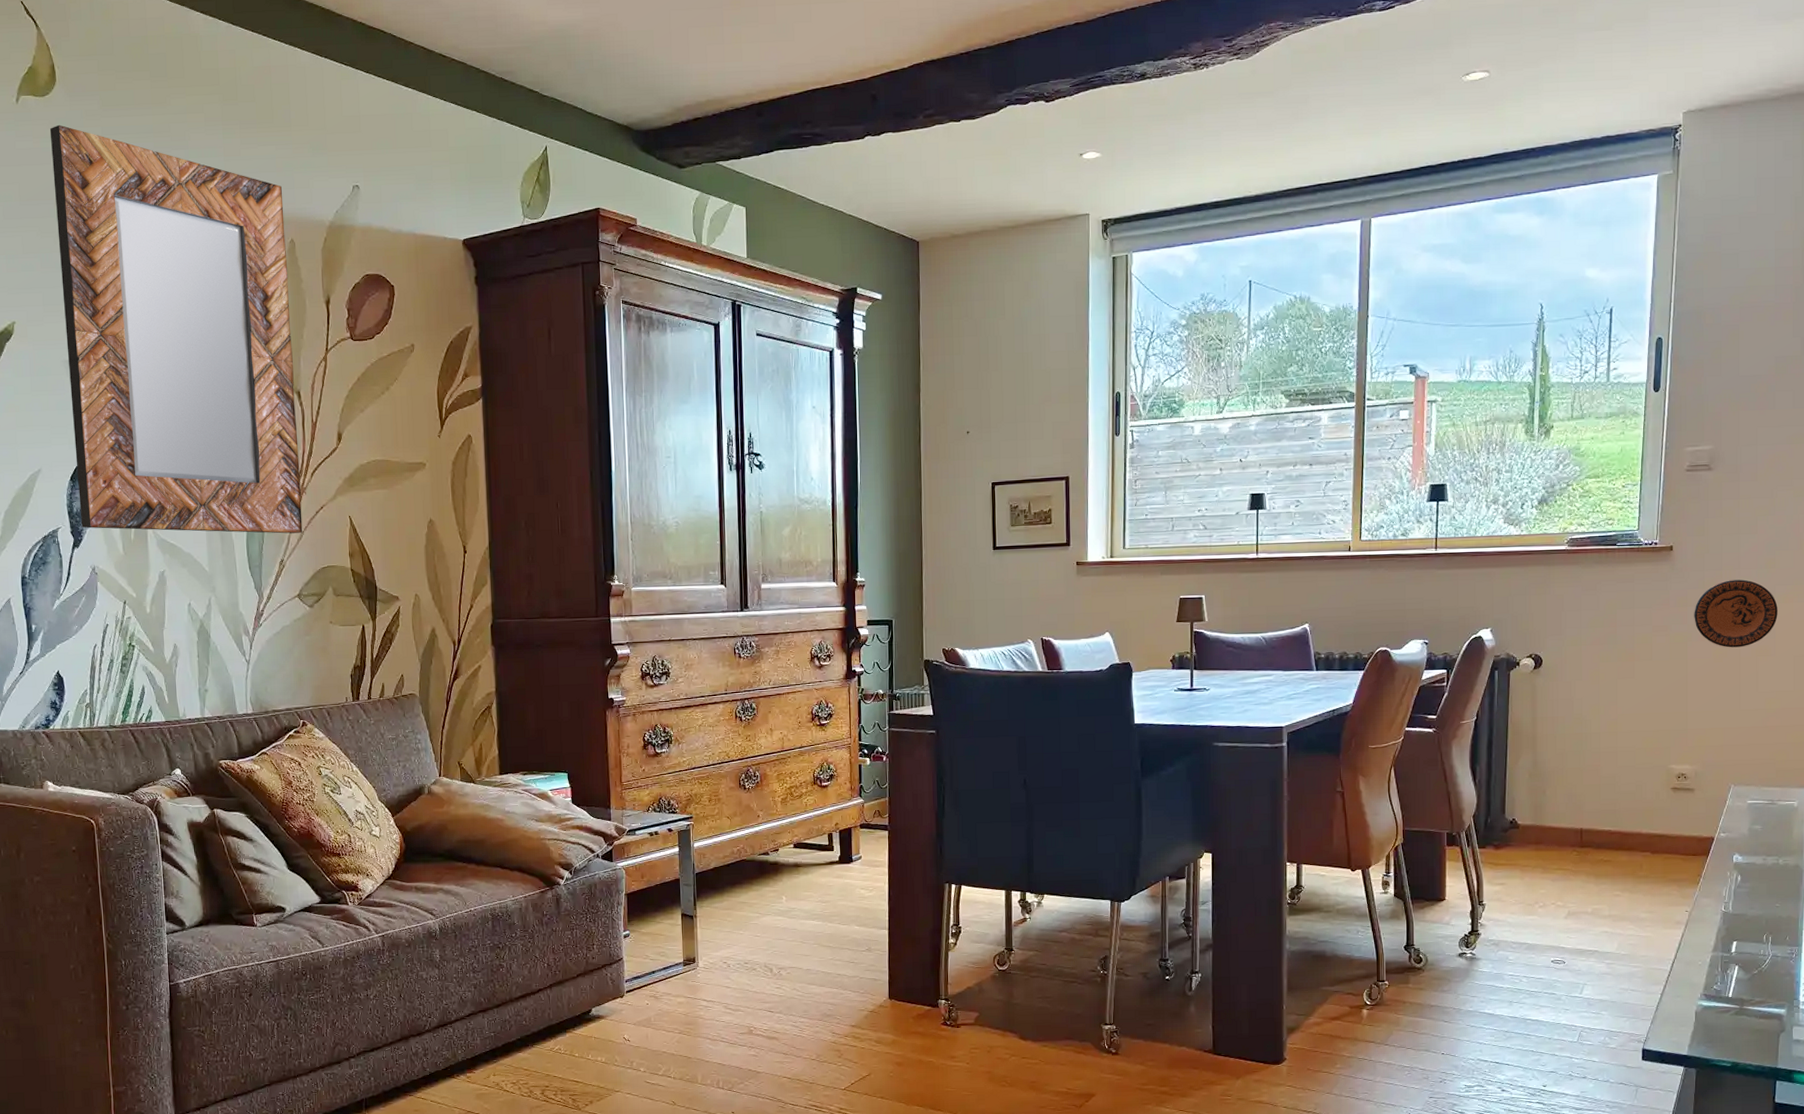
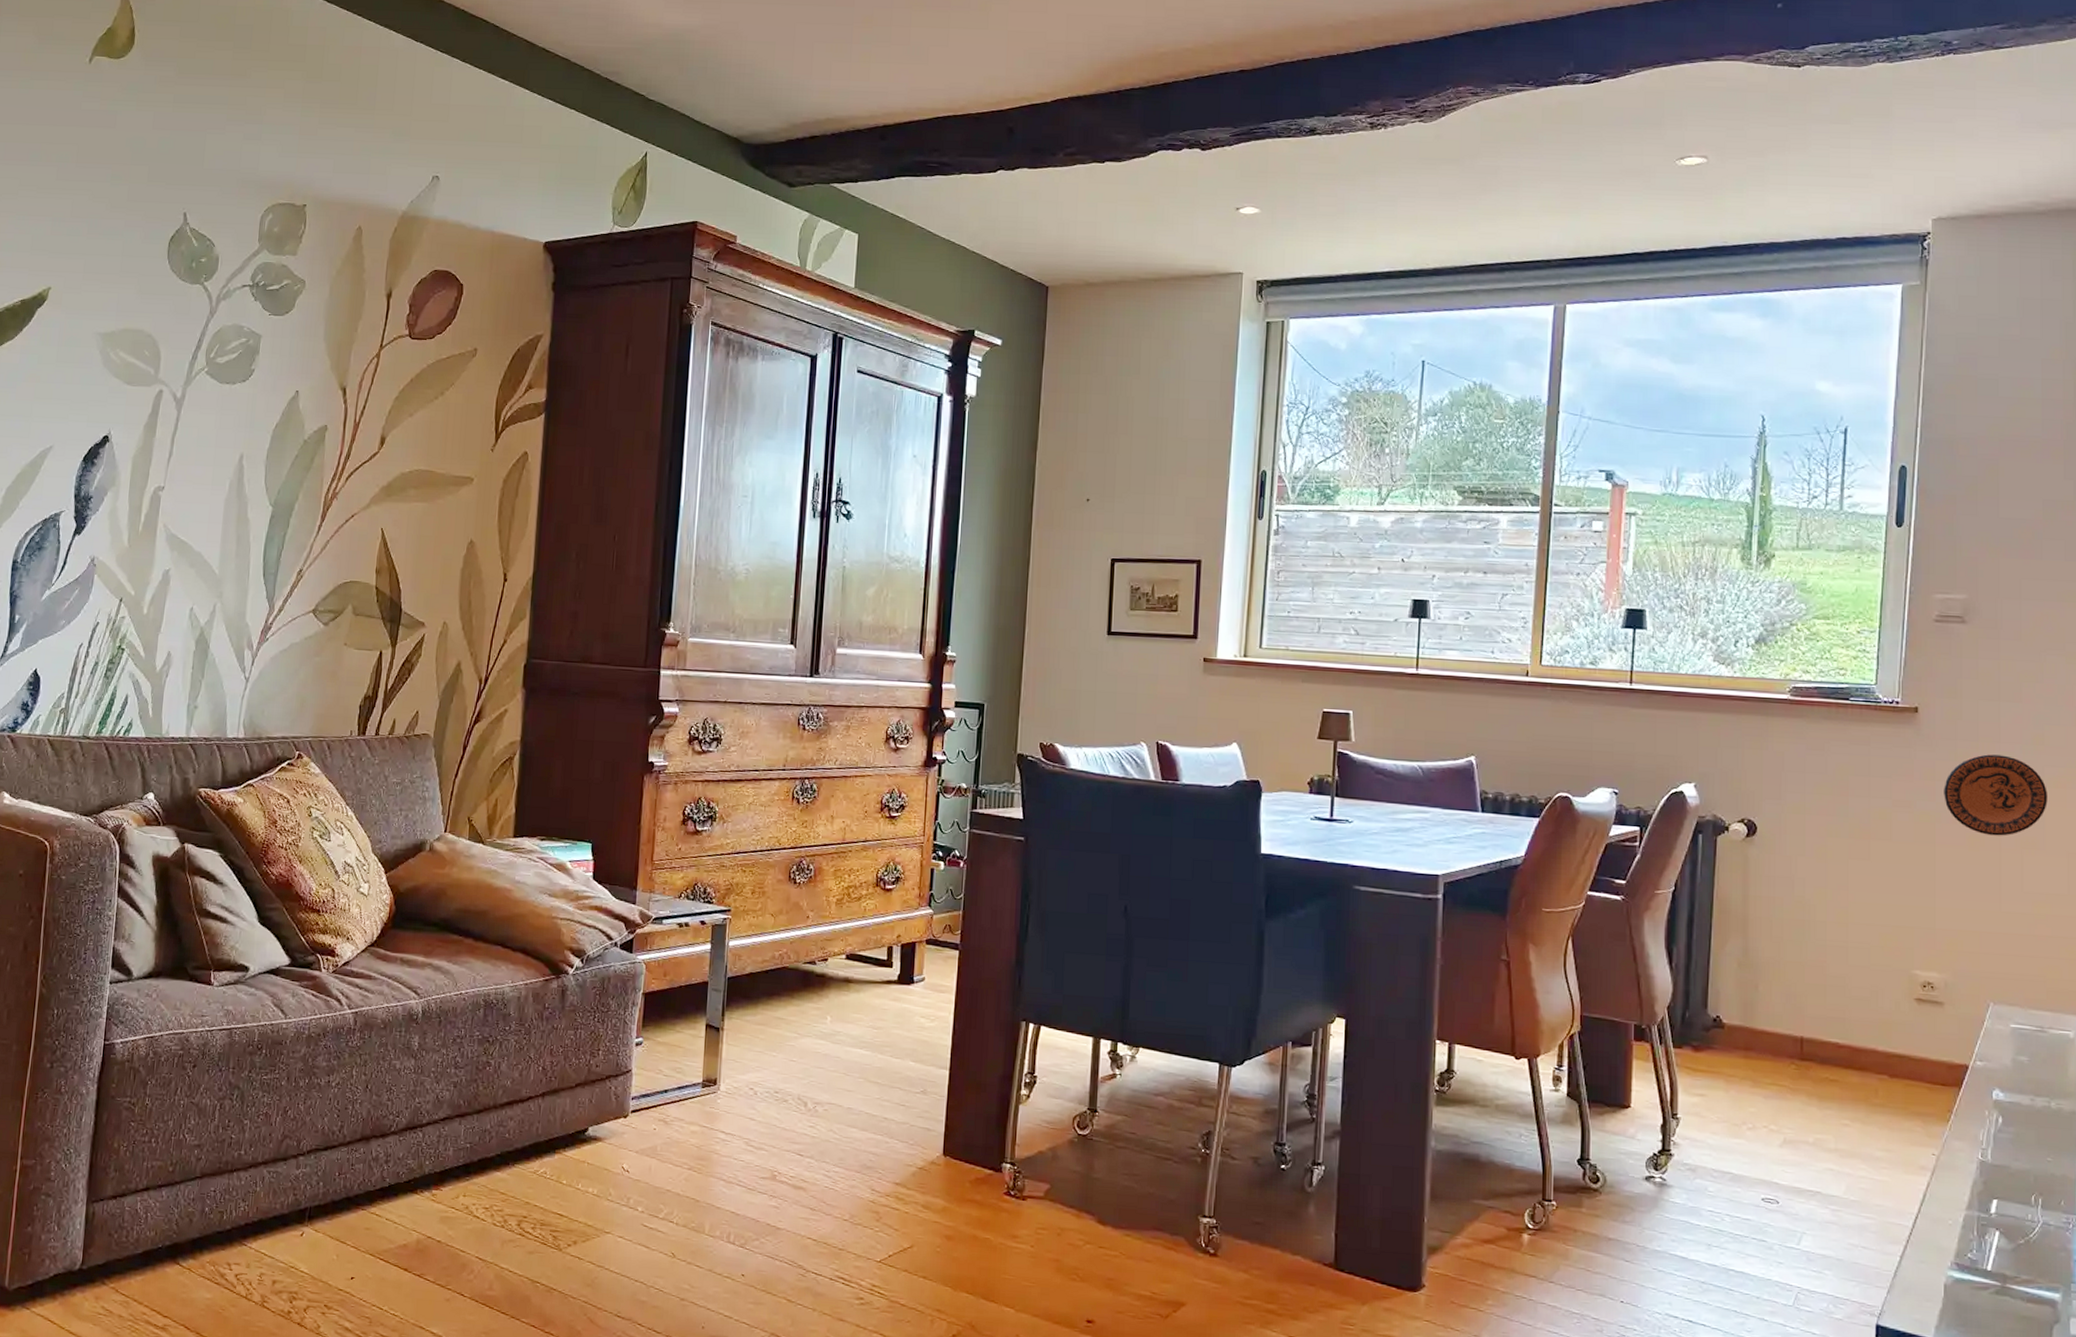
home mirror: present [49,124,303,534] -> none [87,88,356,542]

